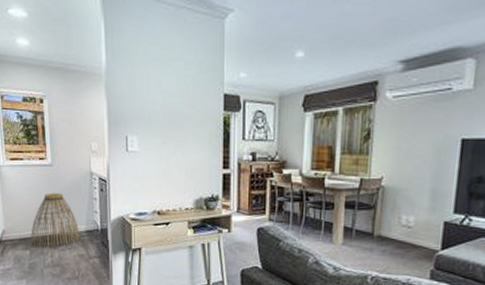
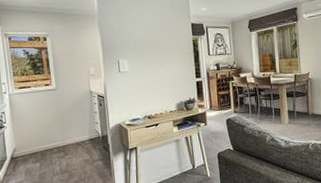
basket: present [30,193,80,247] -> none [40,111,85,158]

